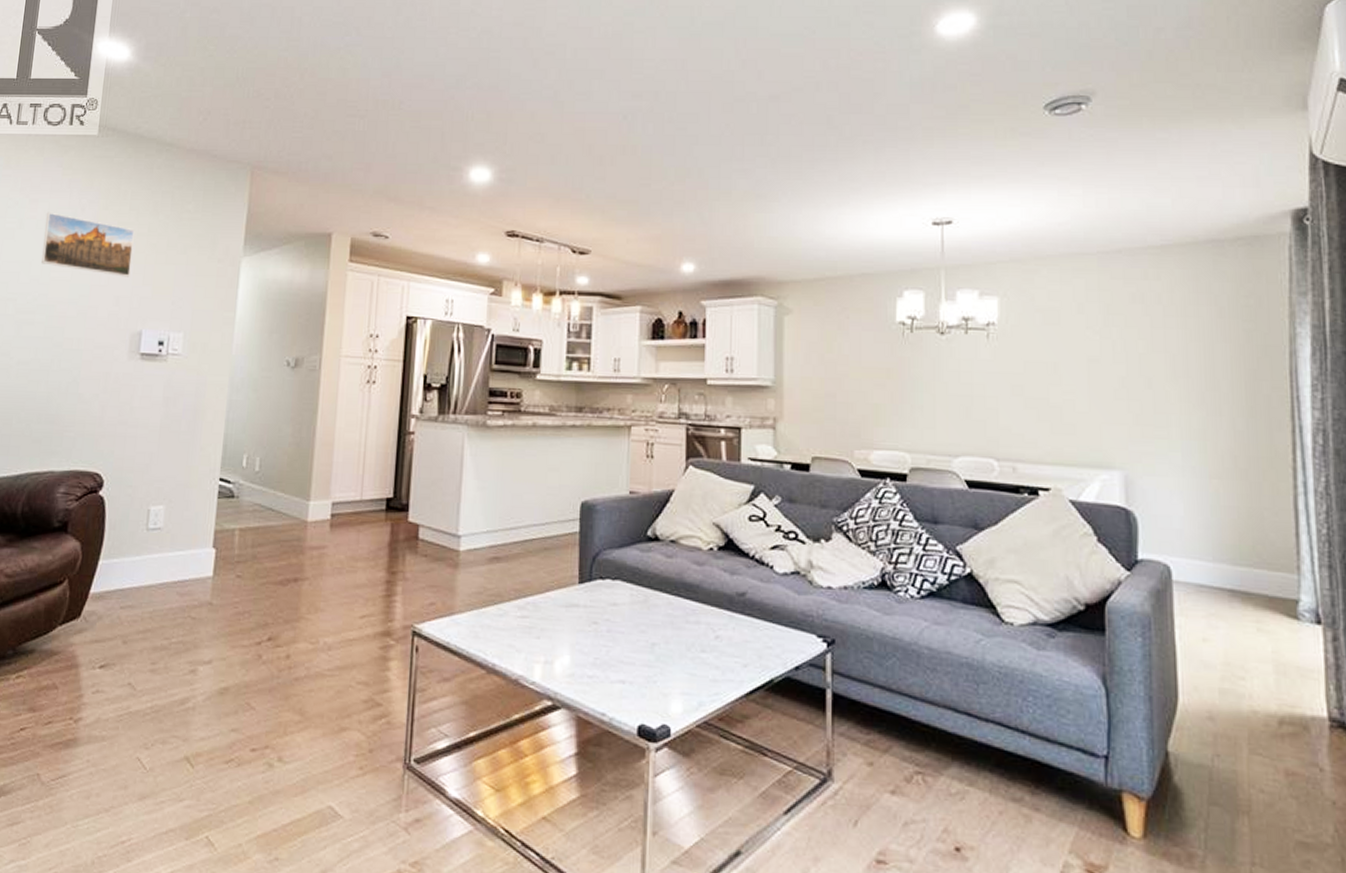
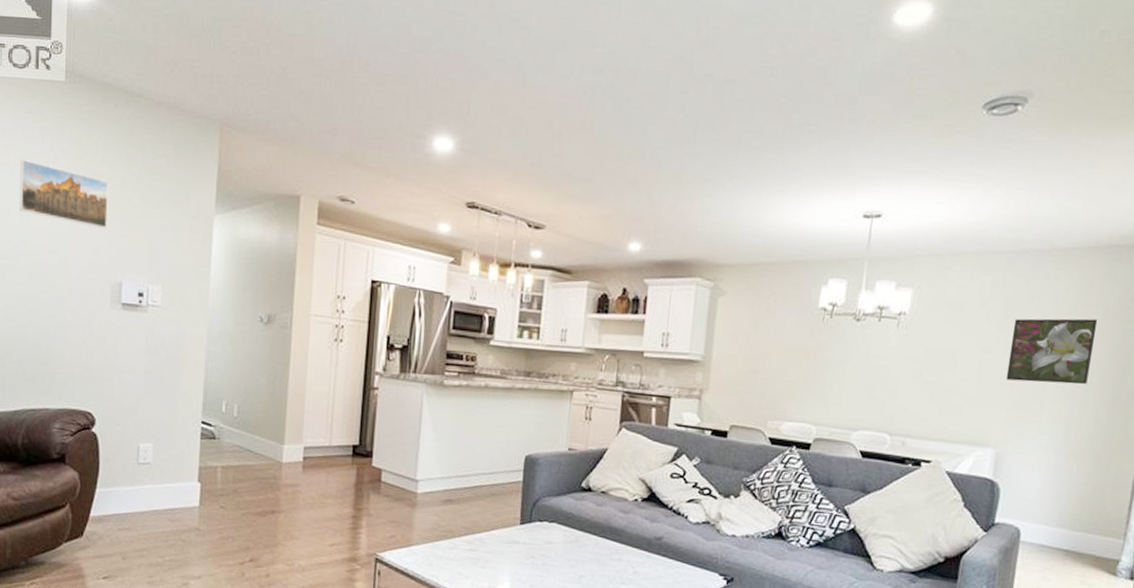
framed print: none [1118,319,1215,393] -> present [1005,318,1098,385]

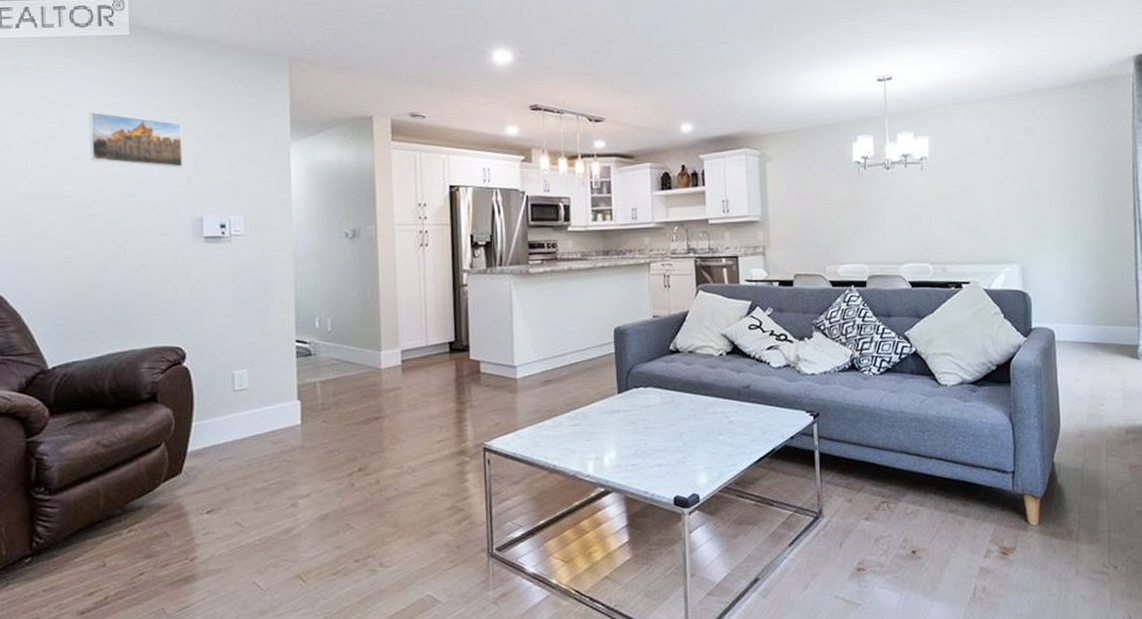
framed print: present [1005,318,1098,385] -> none [1015,144,1083,204]

